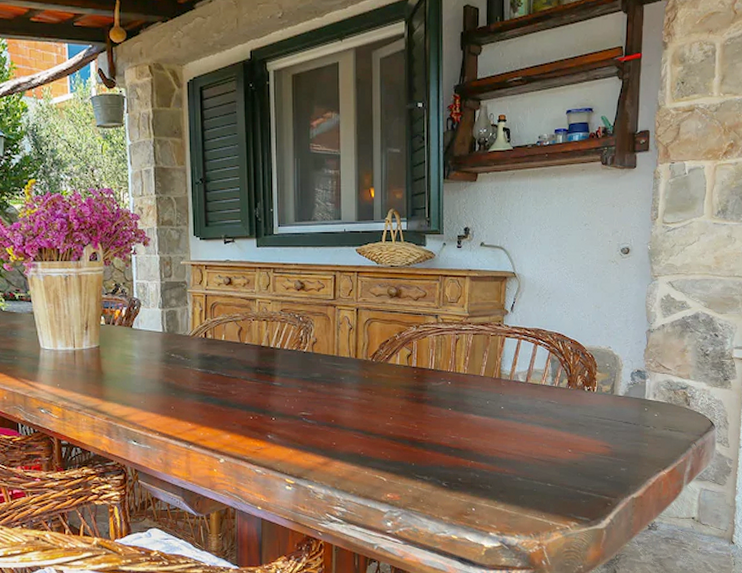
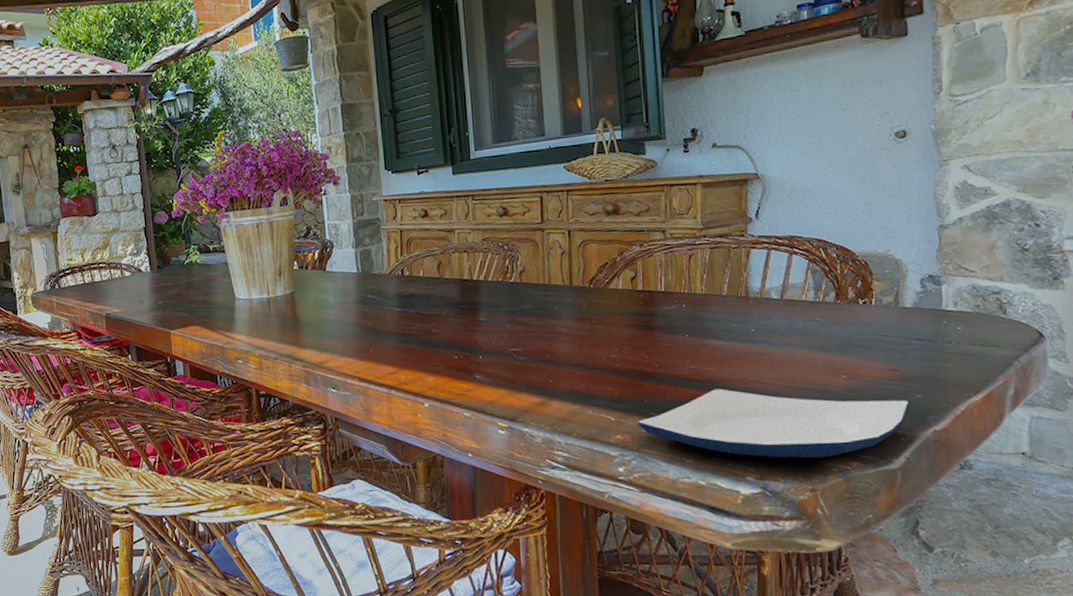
plate: none [405,457,616,518] -> present [637,389,910,459]

